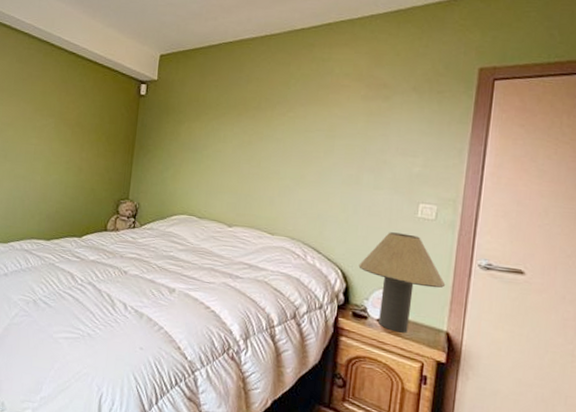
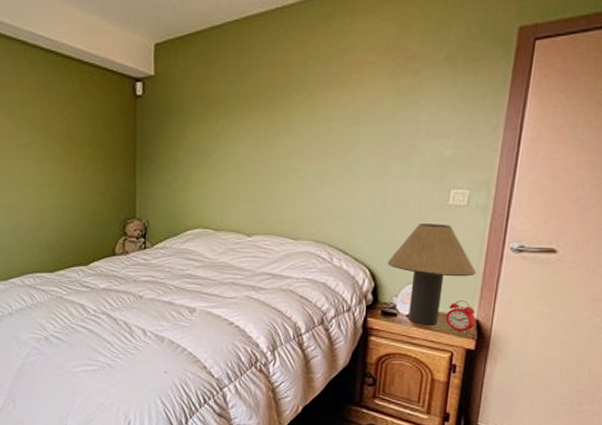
alarm clock: none [416,310,447,345] -> present [446,300,476,333]

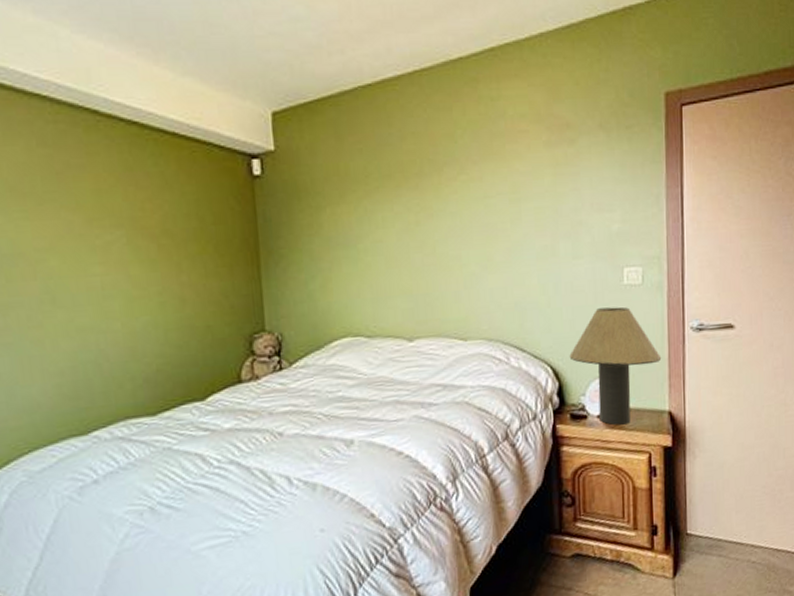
alarm clock: present [446,300,476,333] -> none [638,391,669,429]

